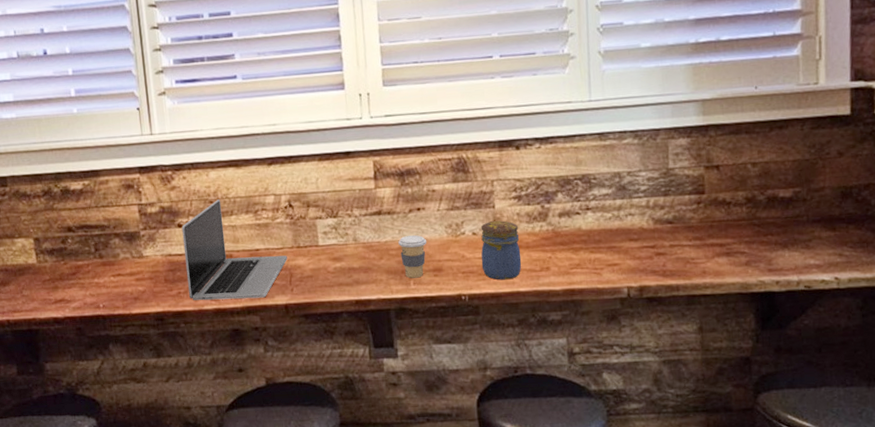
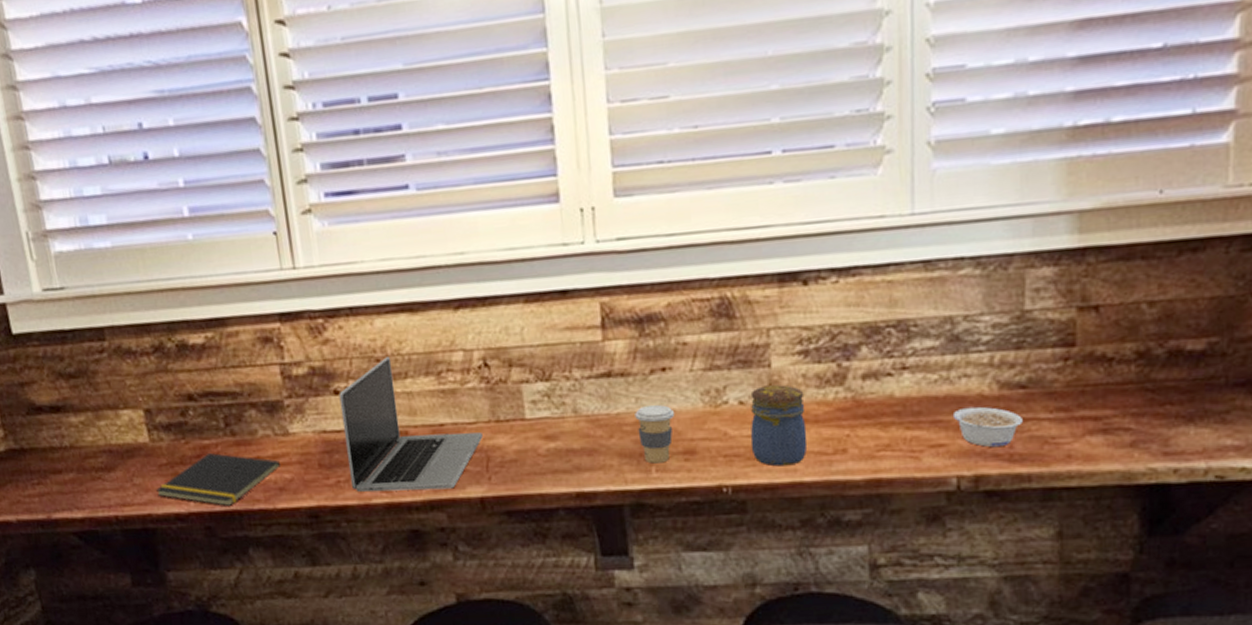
notepad: none [39,271,137,312] -> present [155,453,282,506]
legume: none [622,236,671,266] -> present [952,406,1023,447]

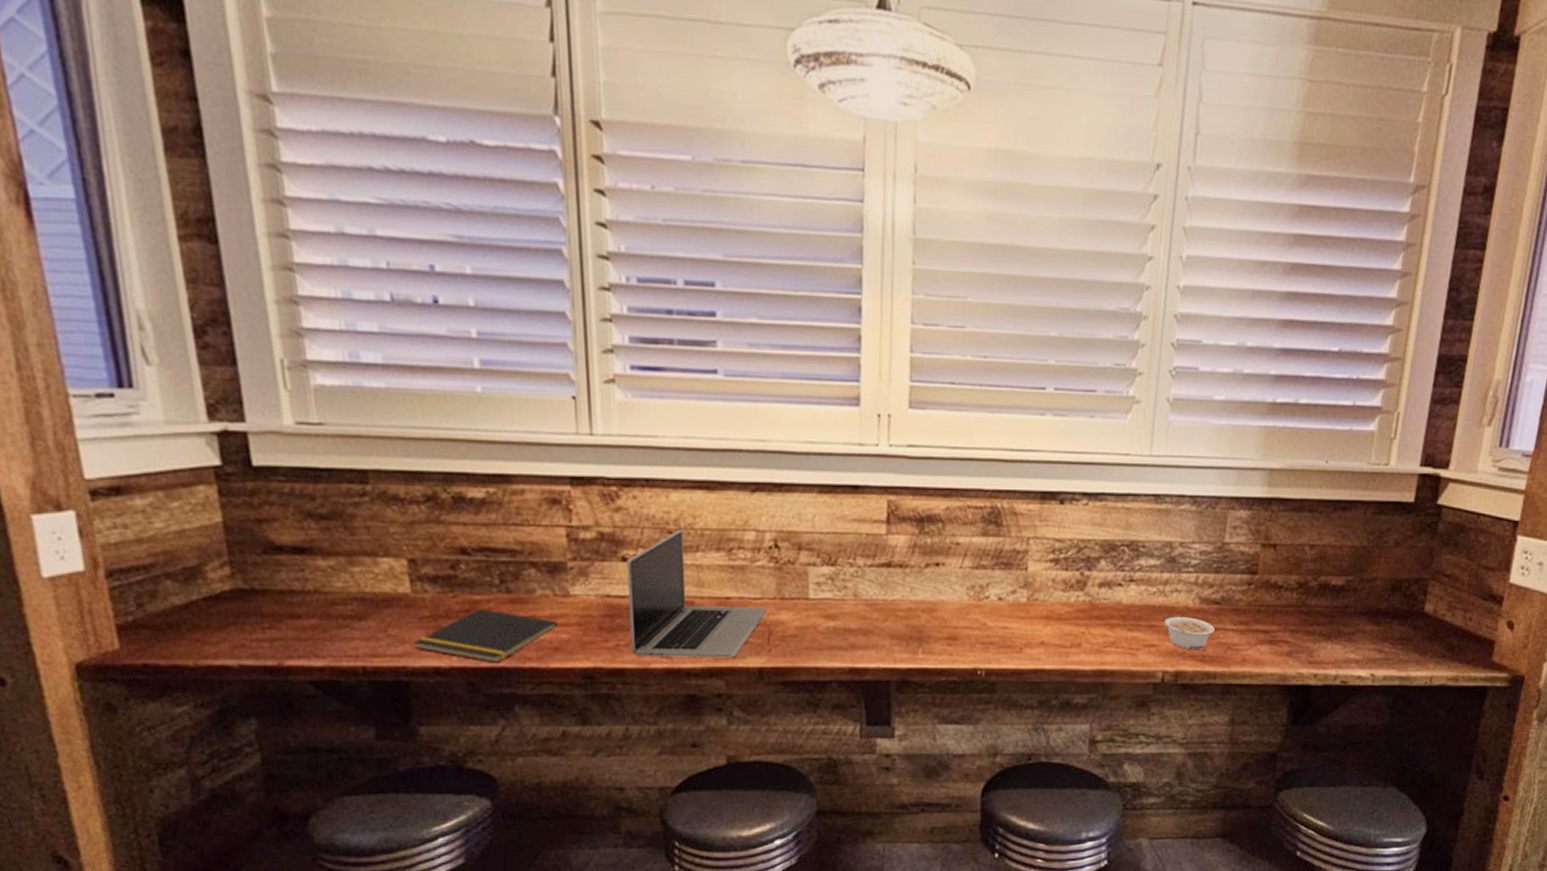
coffee cup: present [635,404,675,464] -> none [908,594,944,646]
jar: present [750,384,808,467] -> none [1004,586,1052,655]

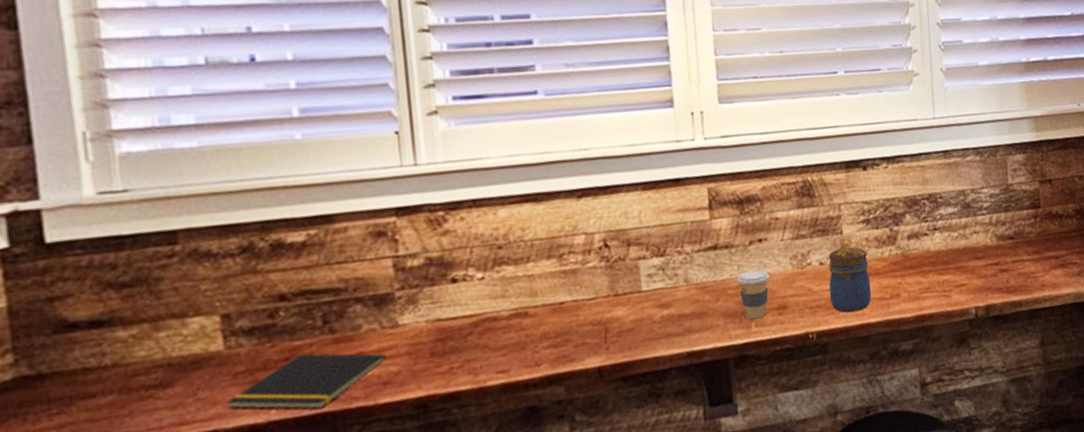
laptop: present [626,530,767,658] -> none [457,244,602,376]
coffee cup: none [908,594,944,646] -> present [737,270,770,320]
jar: none [1004,586,1052,655] -> present [829,247,872,313]
legume: present [1164,616,1215,649] -> none [969,254,1013,284]

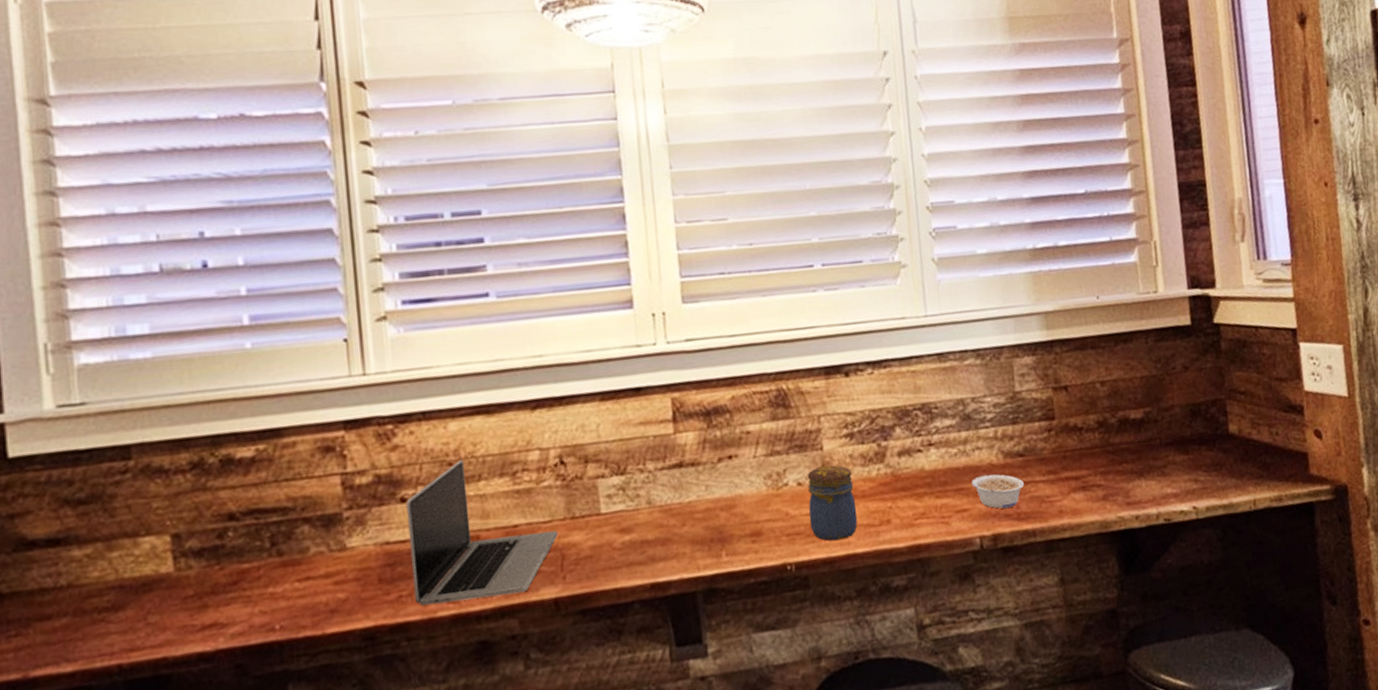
notepad: present [226,353,387,410] -> none [175,577,335,638]
laptop: none [457,244,602,376] -> present [406,460,558,606]
coffee cup: present [737,270,770,320] -> none [705,490,742,548]
legume: none [969,254,1013,284] -> present [971,474,1024,509]

